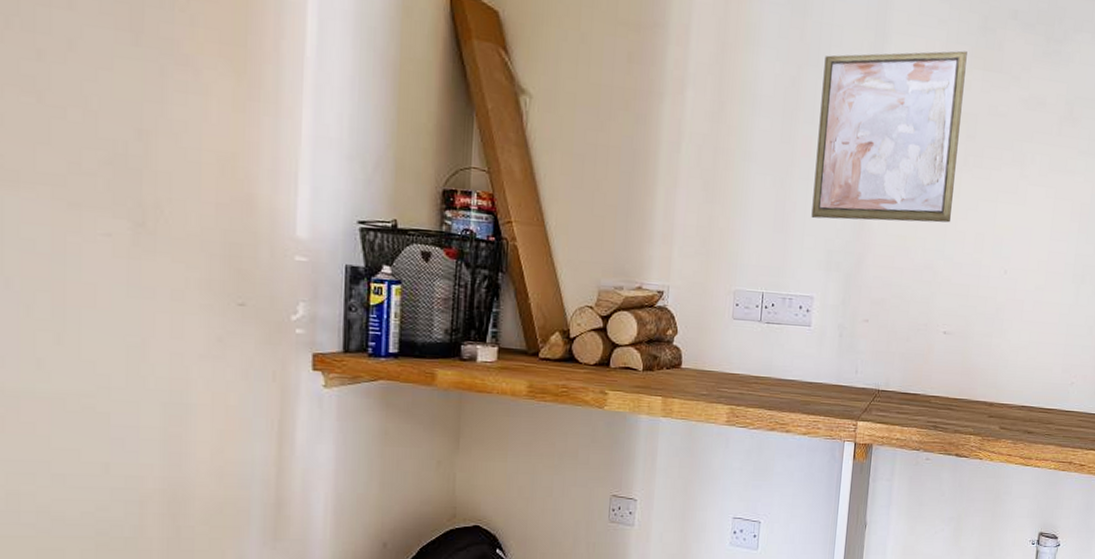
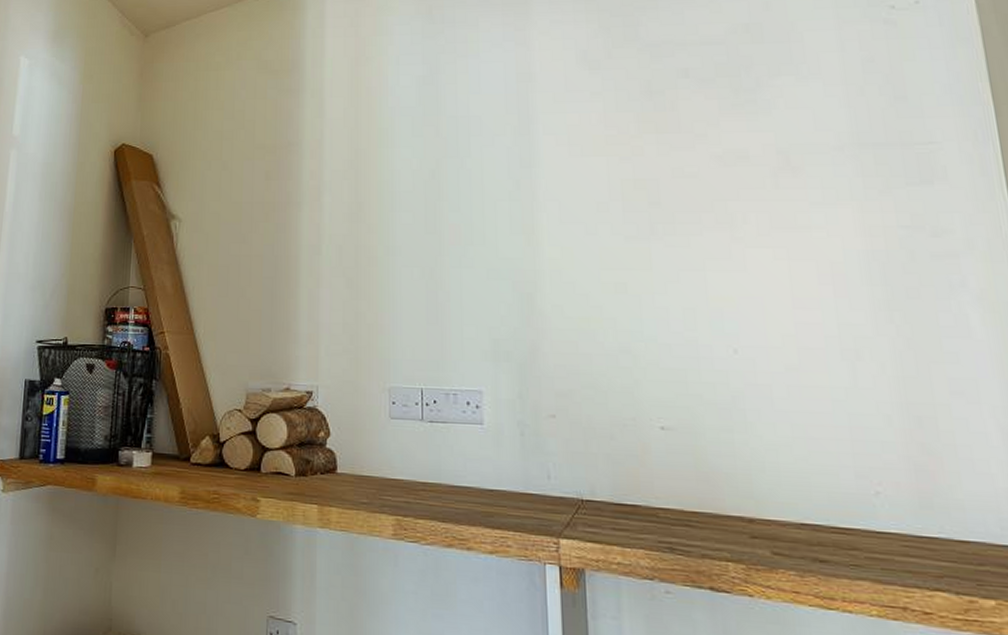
wall art: present [811,50,967,223] -> none [465,118,645,306]

